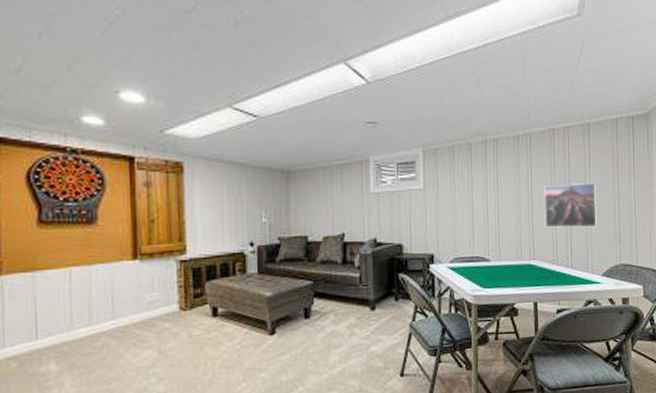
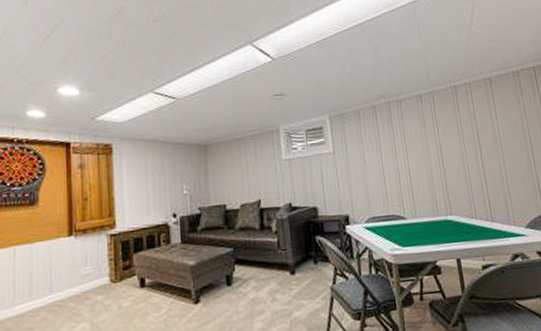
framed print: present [543,182,597,228] -> none [452,134,513,182]

